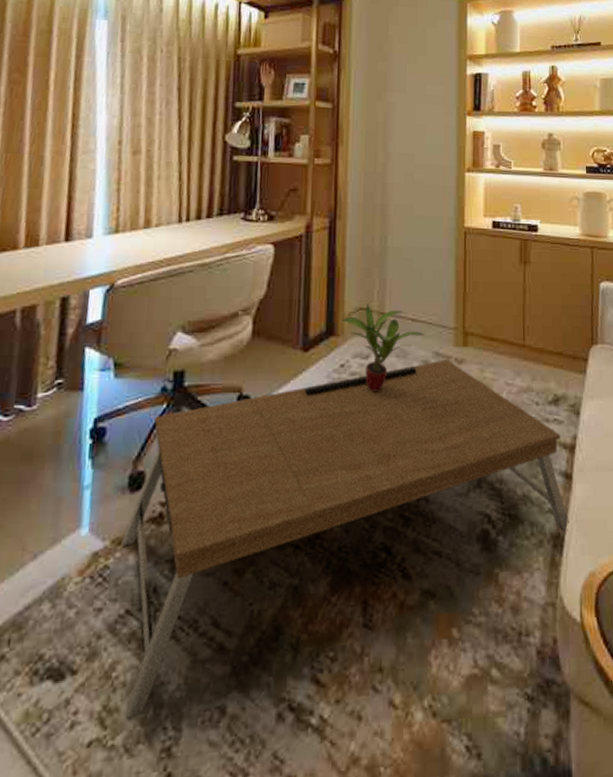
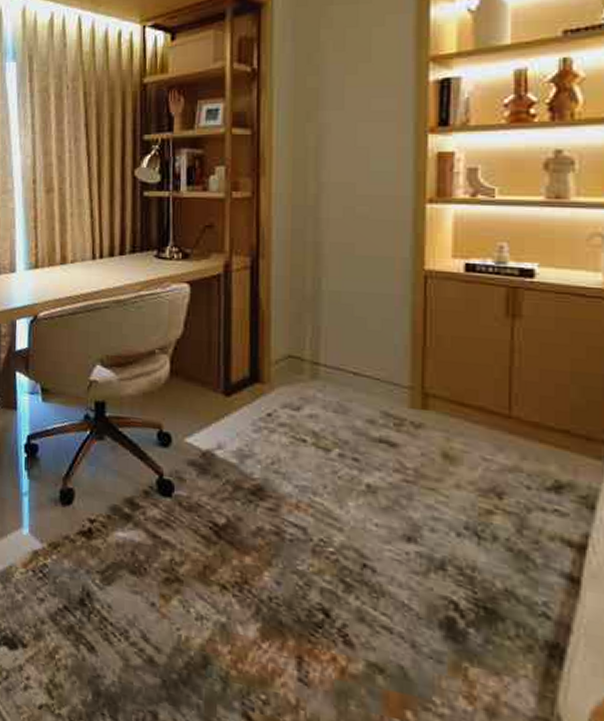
coffee table: present [121,359,569,719] -> none [57,421,574,697]
potted plant: present [341,303,424,392] -> none [267,351,370,448]

